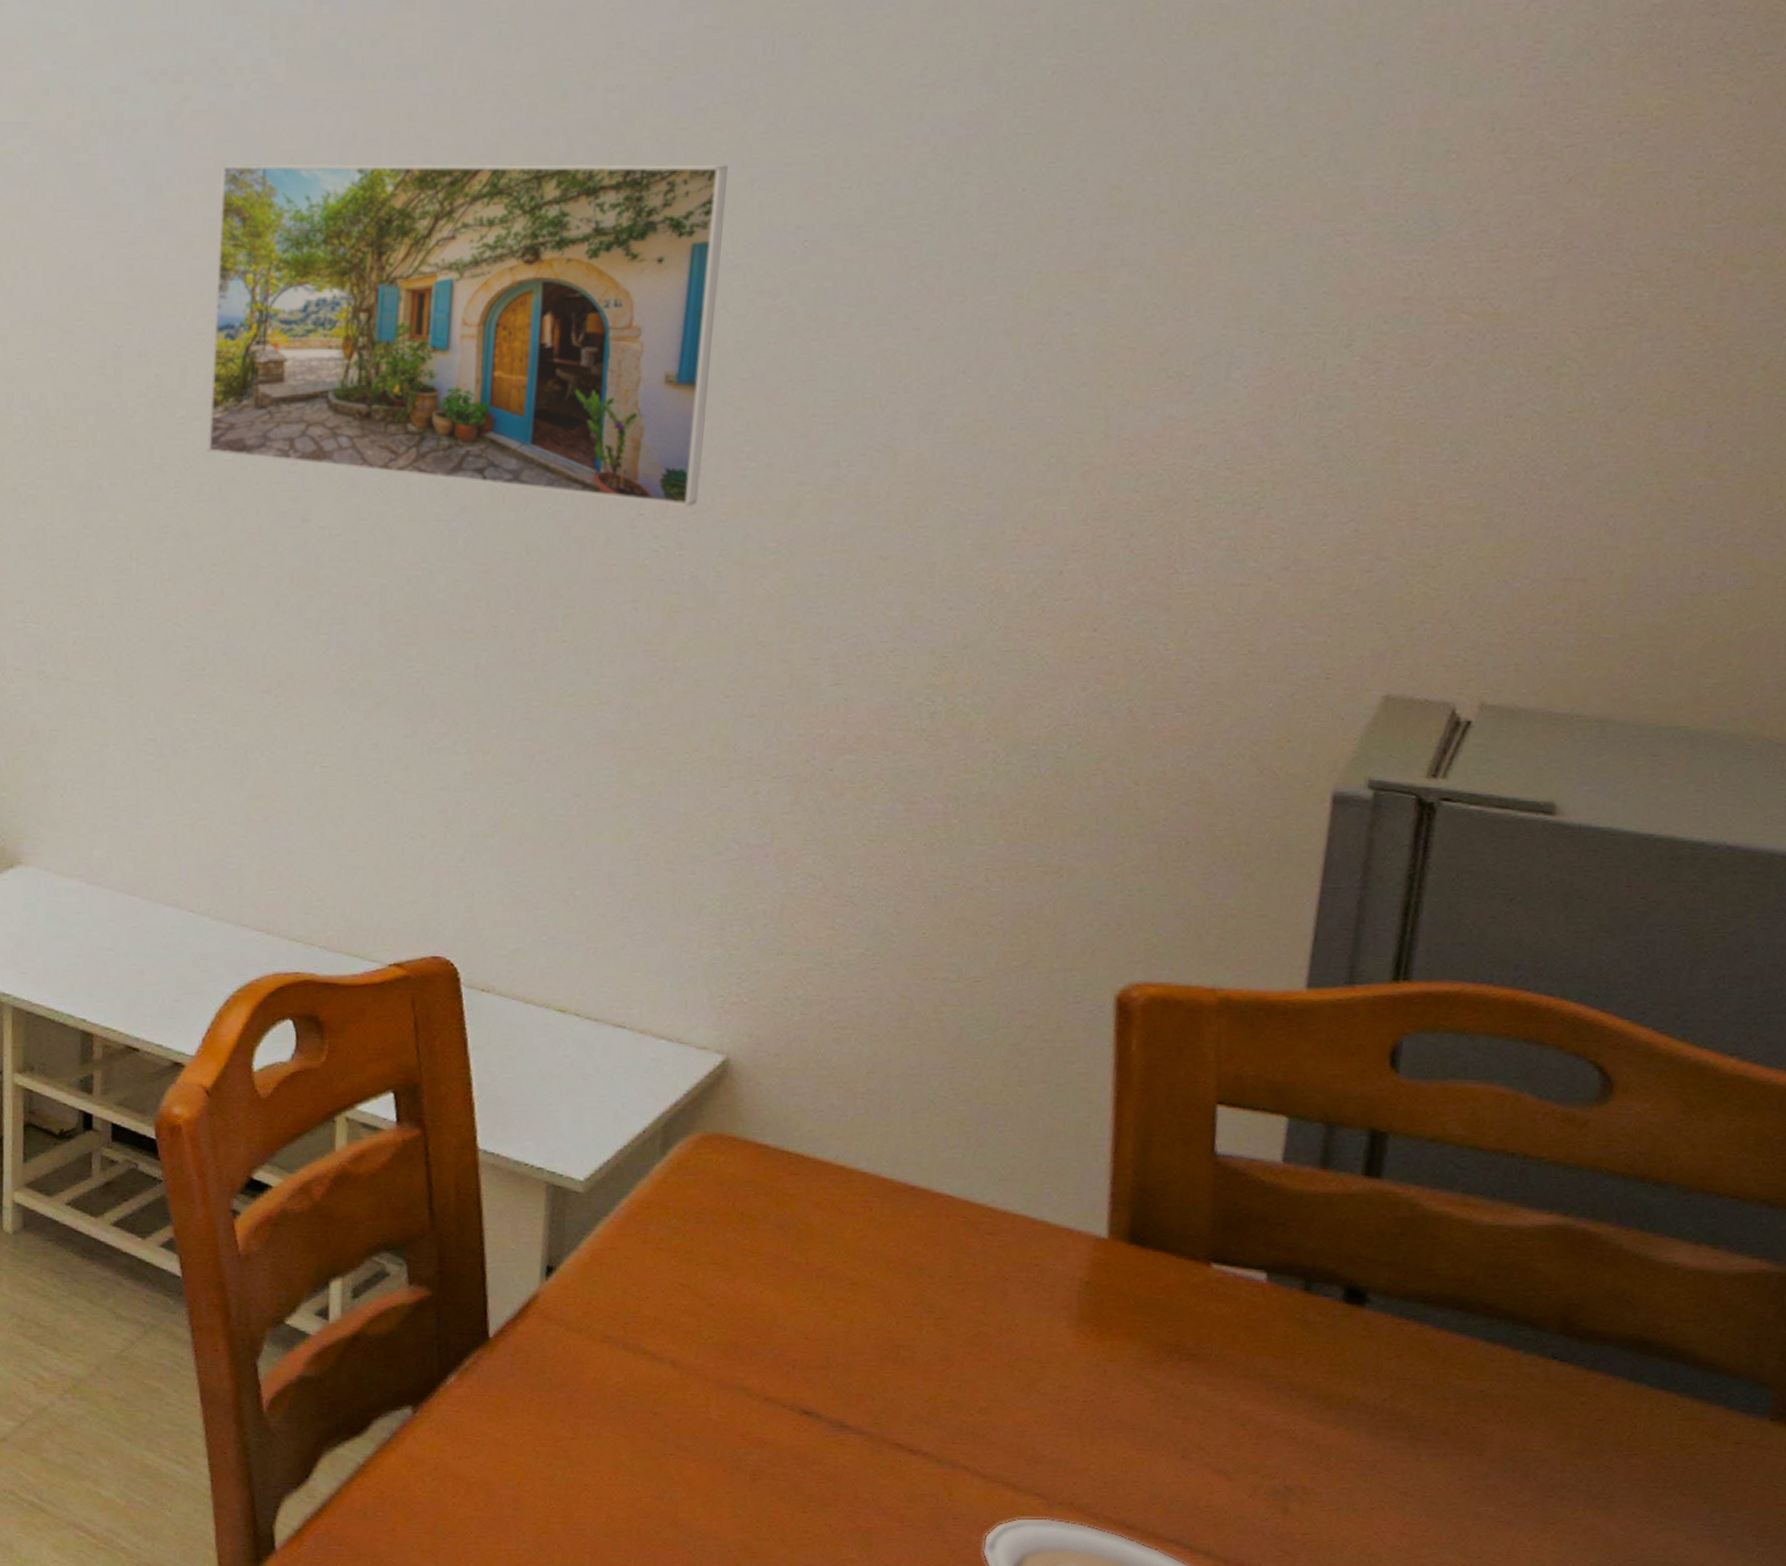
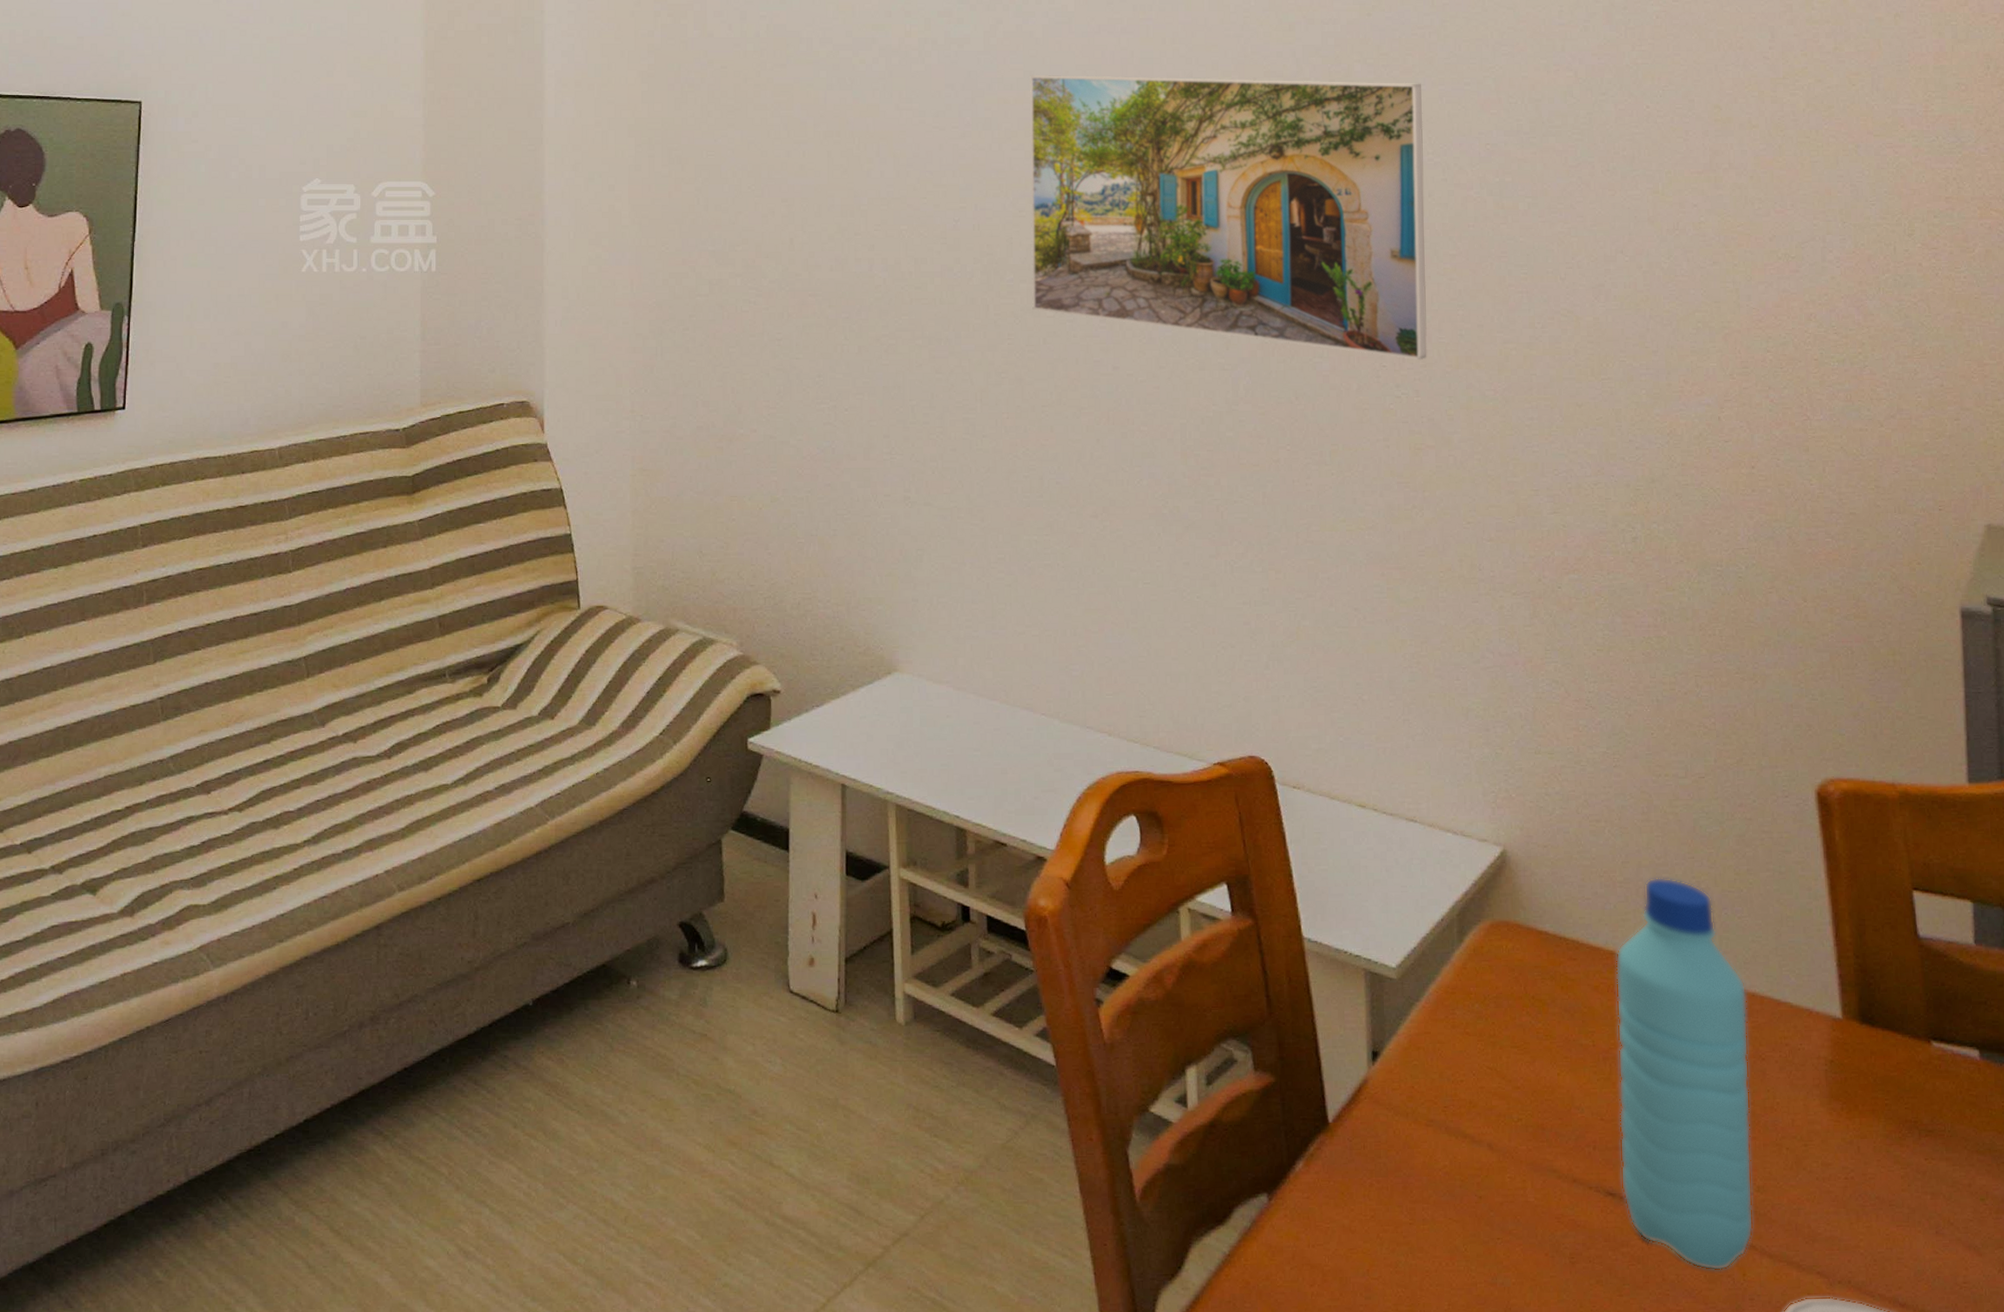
water bottle: none [820,1088,998,1490] -> present [1615,877,1754,1271]

